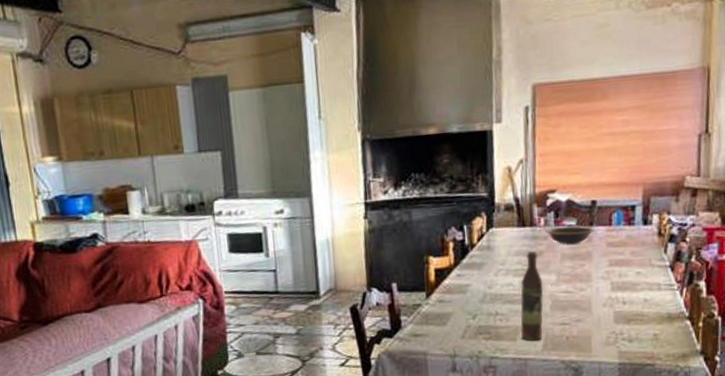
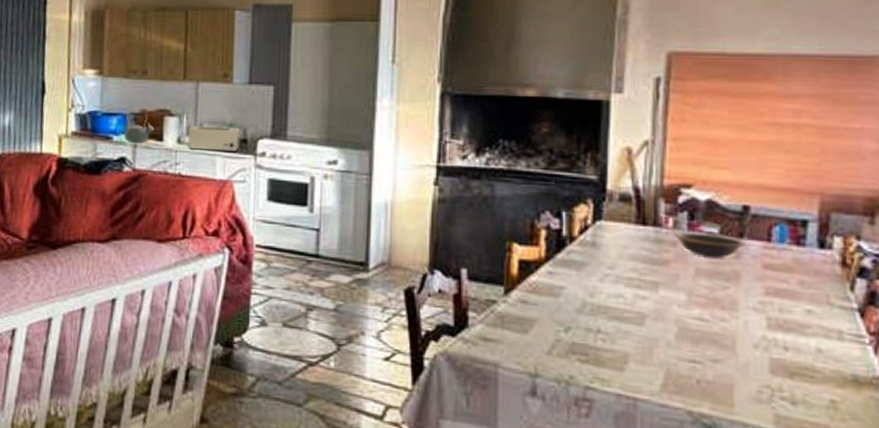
kettle: none [91,190,120,220] -> present [123,112,155,143]
toaster: none [150,193,199,219] -> present [188,126,240,153]
wine bottle: present [520,250,544,341] -> none [630,257,667,377]

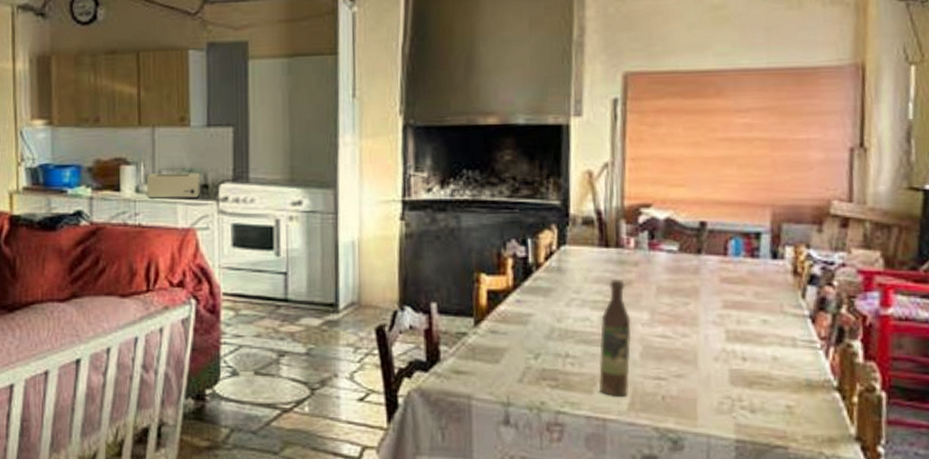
kettle: present [123,112,155,143] -> none [78,162,111,195]
wine bottle: none [630,257,667,377] -> present [598,278,632,396]
bowl: present [673,231,746,258] -> none [635,251,704,275]

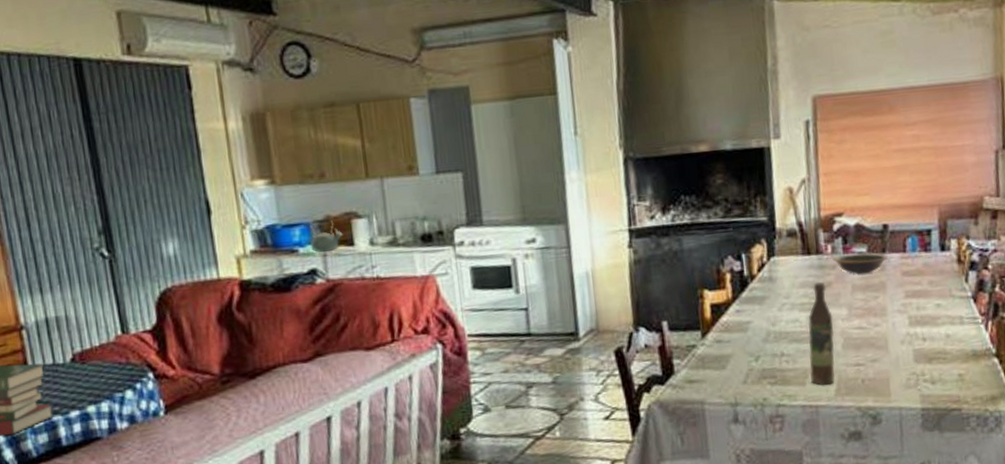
kettle: none [78,162,111,195] -> present [309,218,343,252]
toaster: present [146,173,201,200] -> none [380,220,437,251]
bowl: none [635,251,704,275] -> present [832,253,888,274]

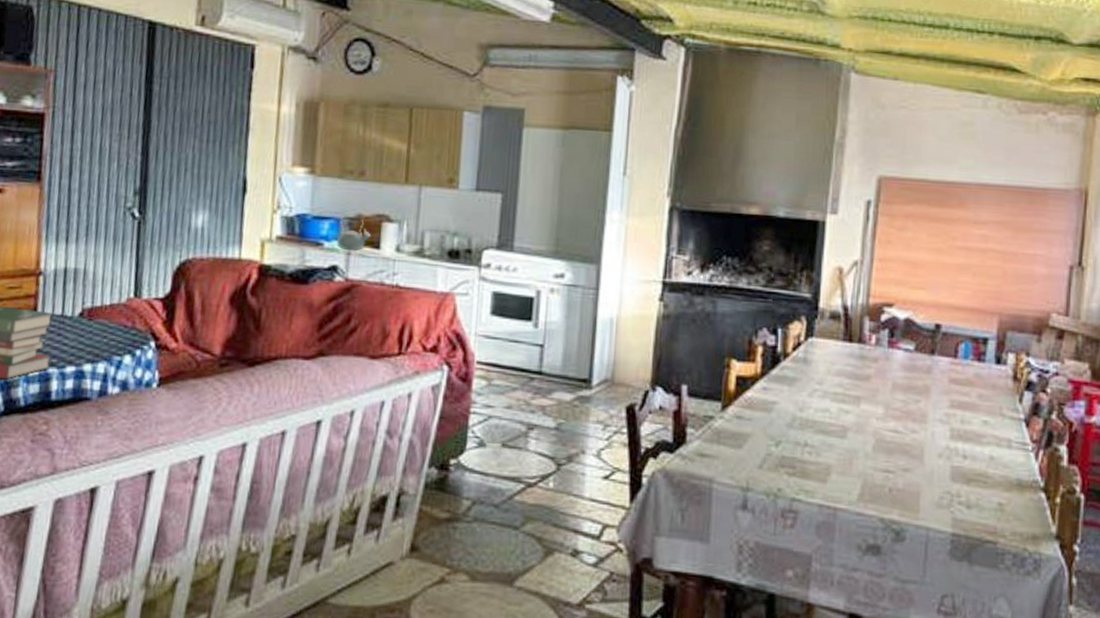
wine bottle: present [808,281,835,385] -> none [832,372,867,487]
bowl: present [832,253,888,274] -> none [875,348,936,374]

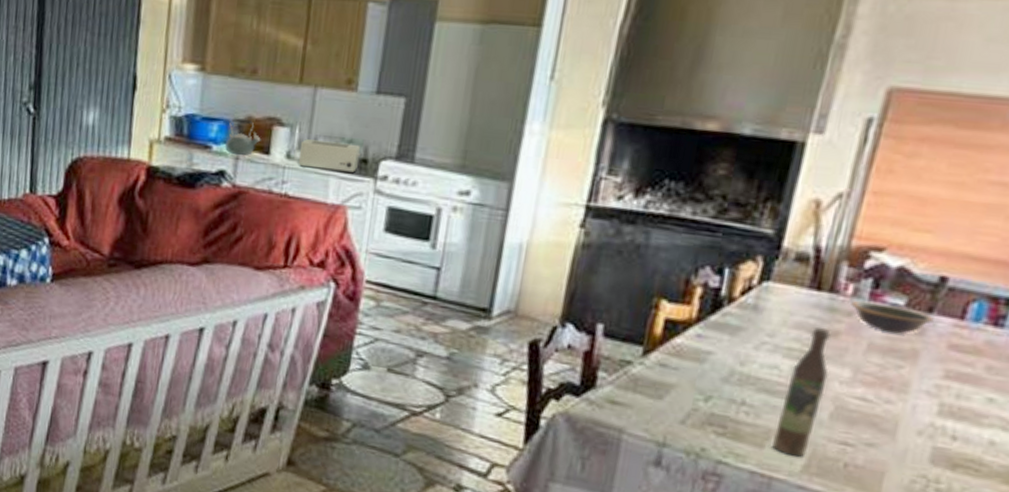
toaster: none [408,233,465,263] -> present [299,139,361,174]
wine bottle: none [832,372,867,487] -> present [772,326,831,457]
bowl: none [875,348,936,374] -> present [850,300,934,334]

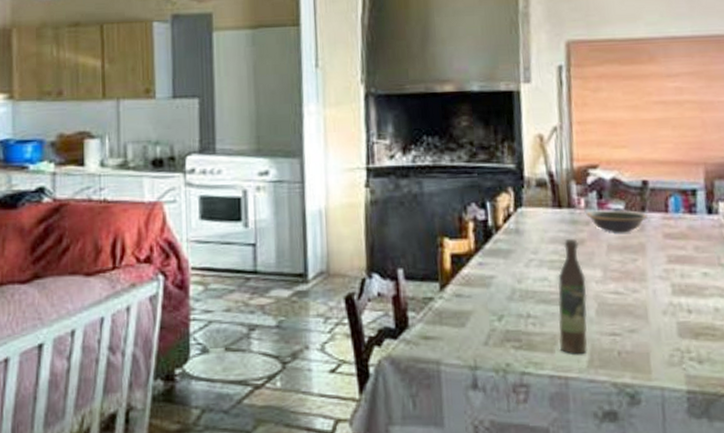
kettle: present [224,118,261,155] -> none [40,136,75,170]
toaster: present [299,139,361,174] -> none [111,145,168,174]

